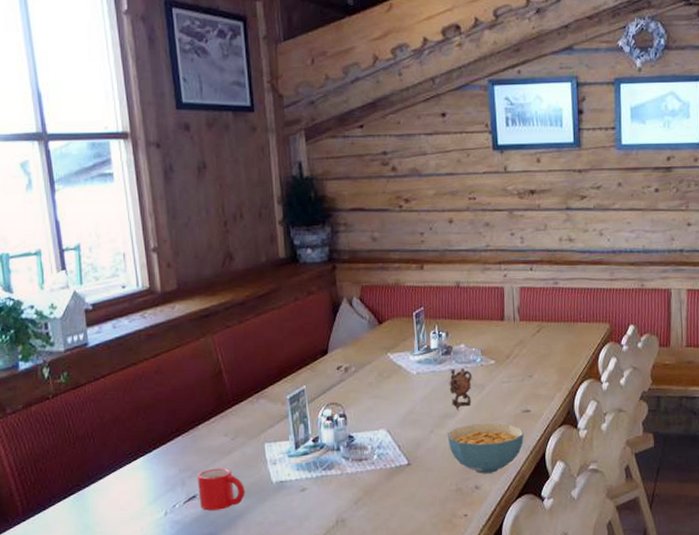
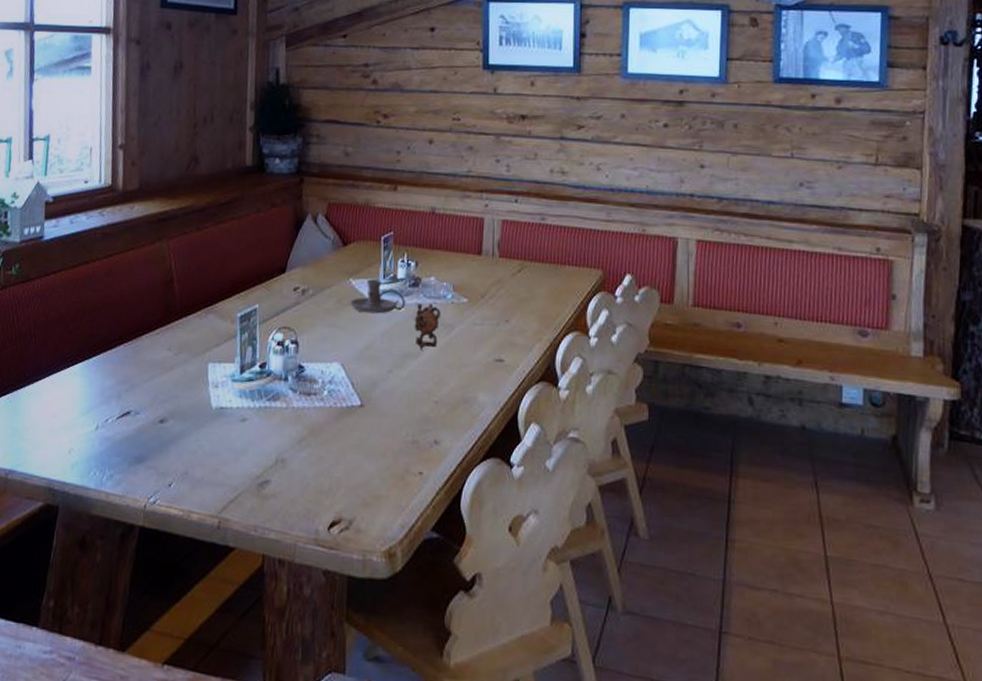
mug: present [197,468,245,511] -> none [133,384,182,431]
candle holder: none [391,352,440,383] -> present [351,279,405,314]
cereal bowl: present [447,423,524,474] -> none [407,368,495,428]

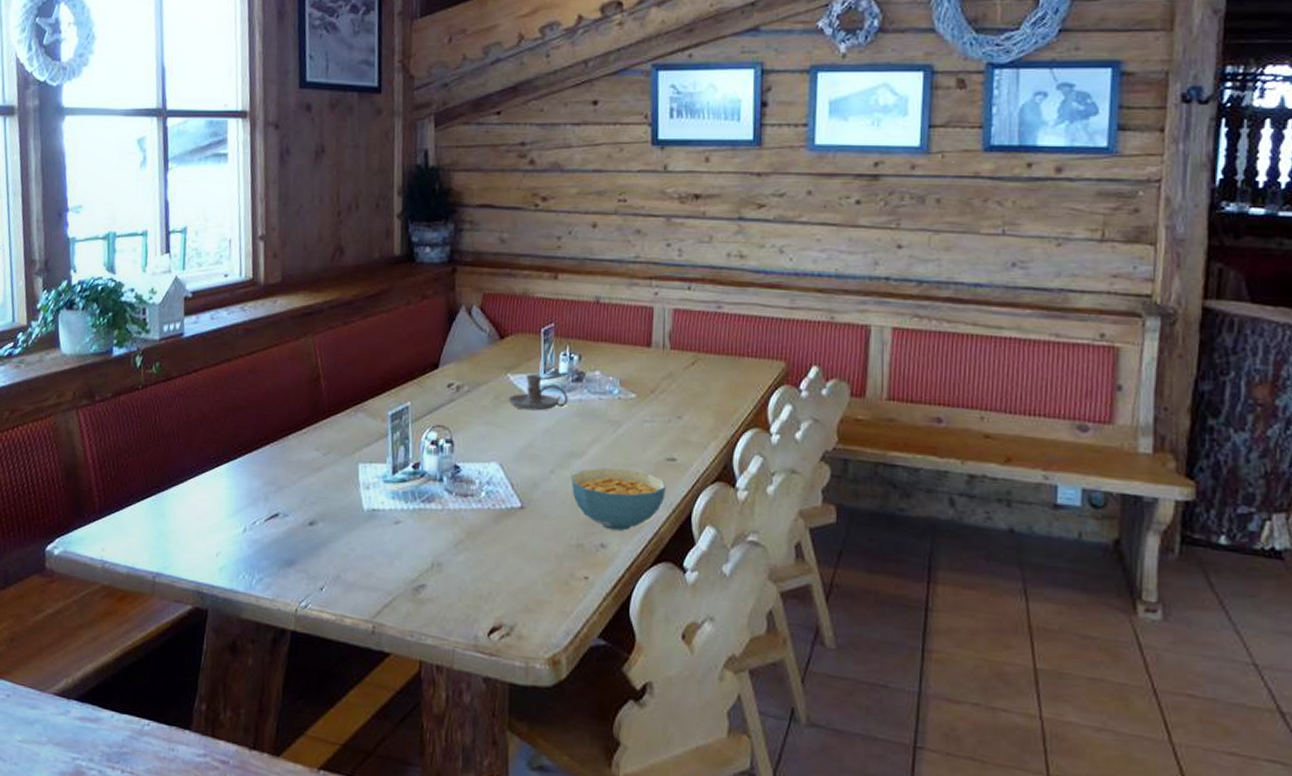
cereal bowl: none [407,368,495,428] -> present [571,468,666,531]
teapot: present [414,302,441,350] -> none [577,398,606,449]

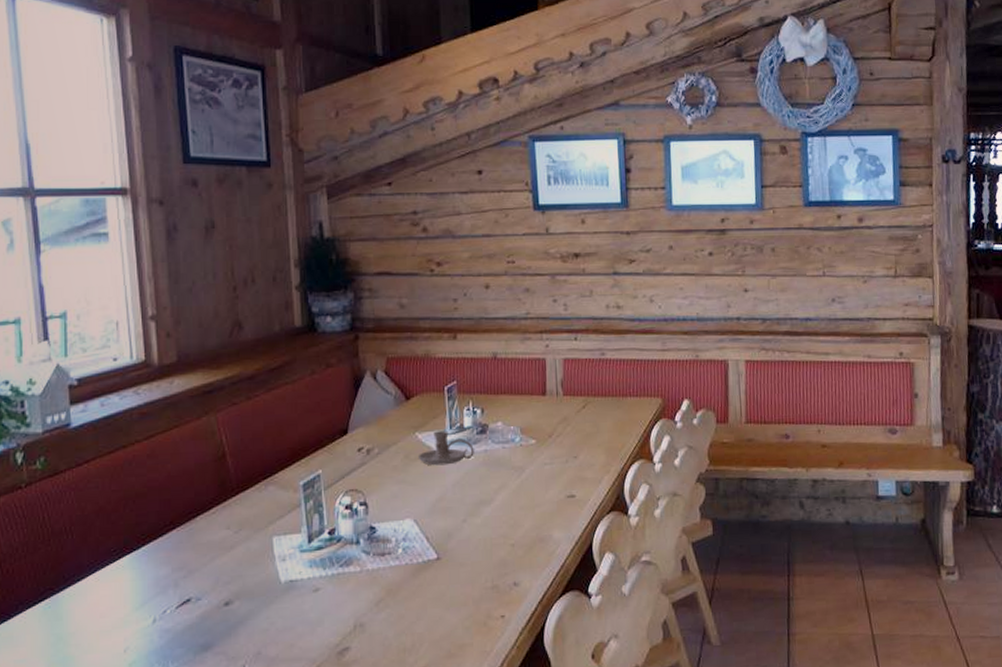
cereal bowl: present [571,468,666,531] -> none [482,510,569,568]

